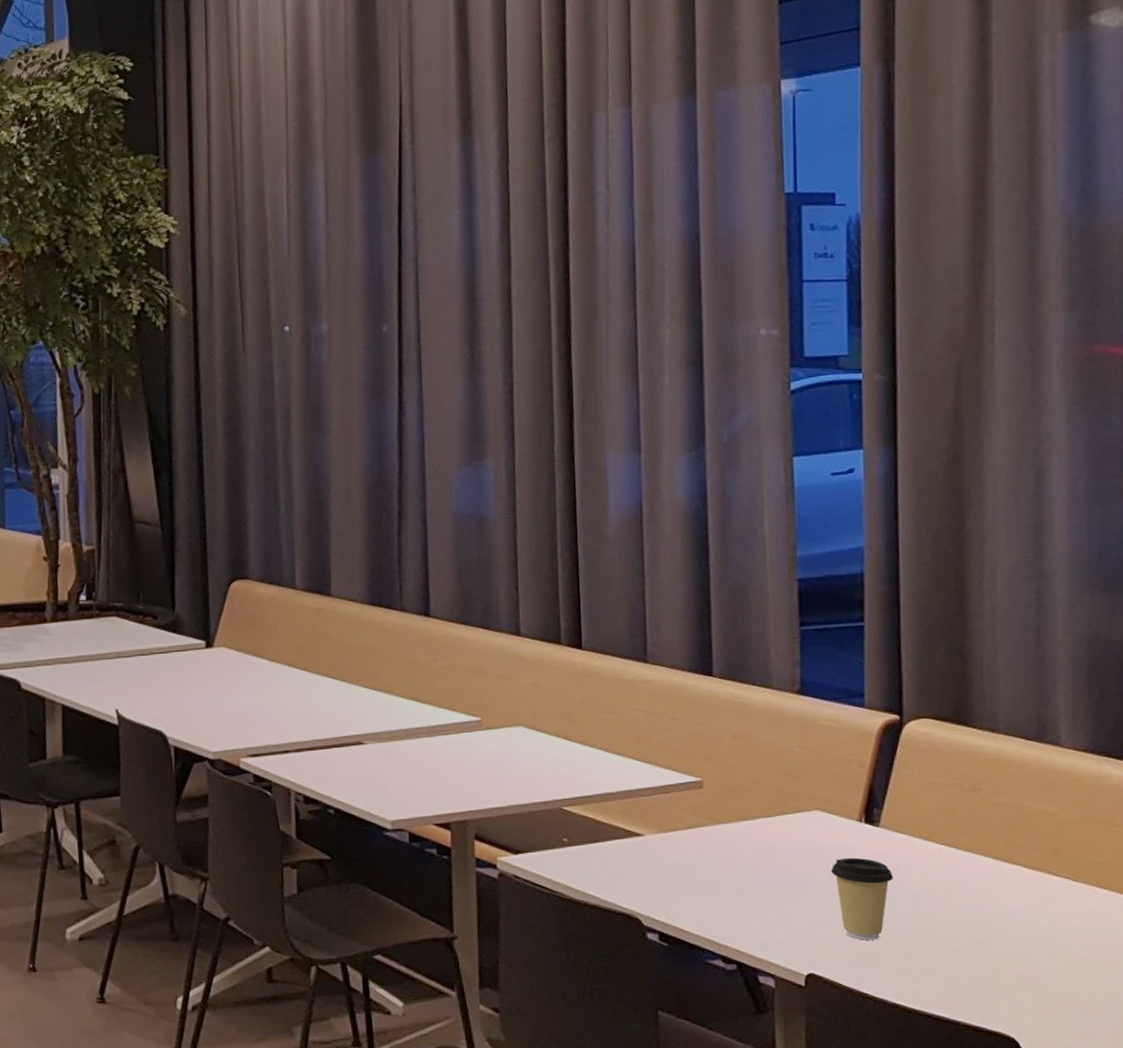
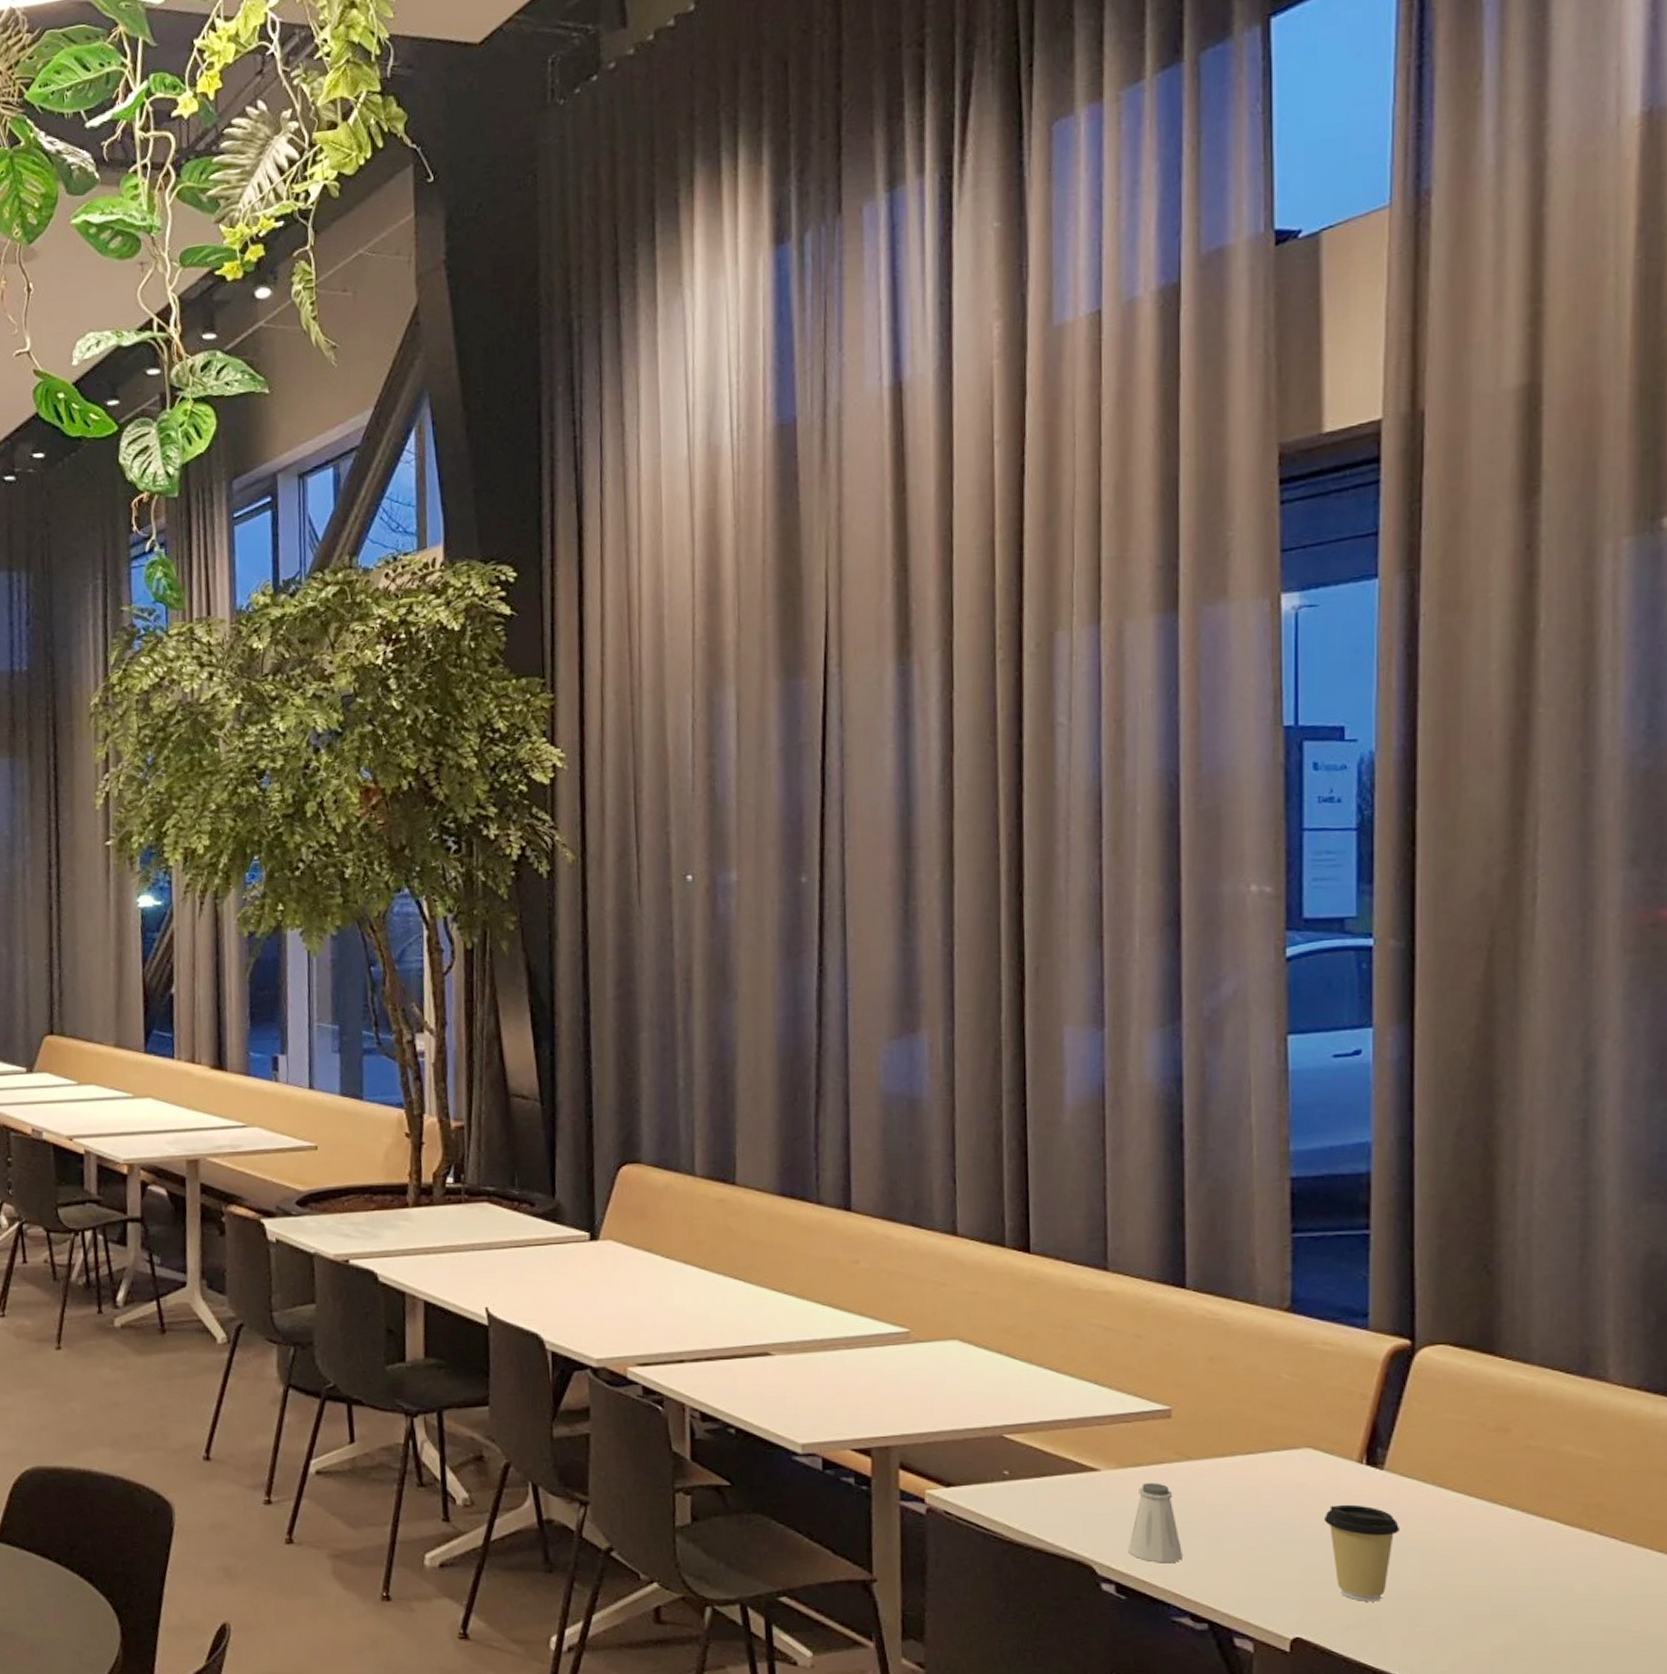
saltshaker: none [669,844,714,914] -> present [1128,1482,1182,1564]

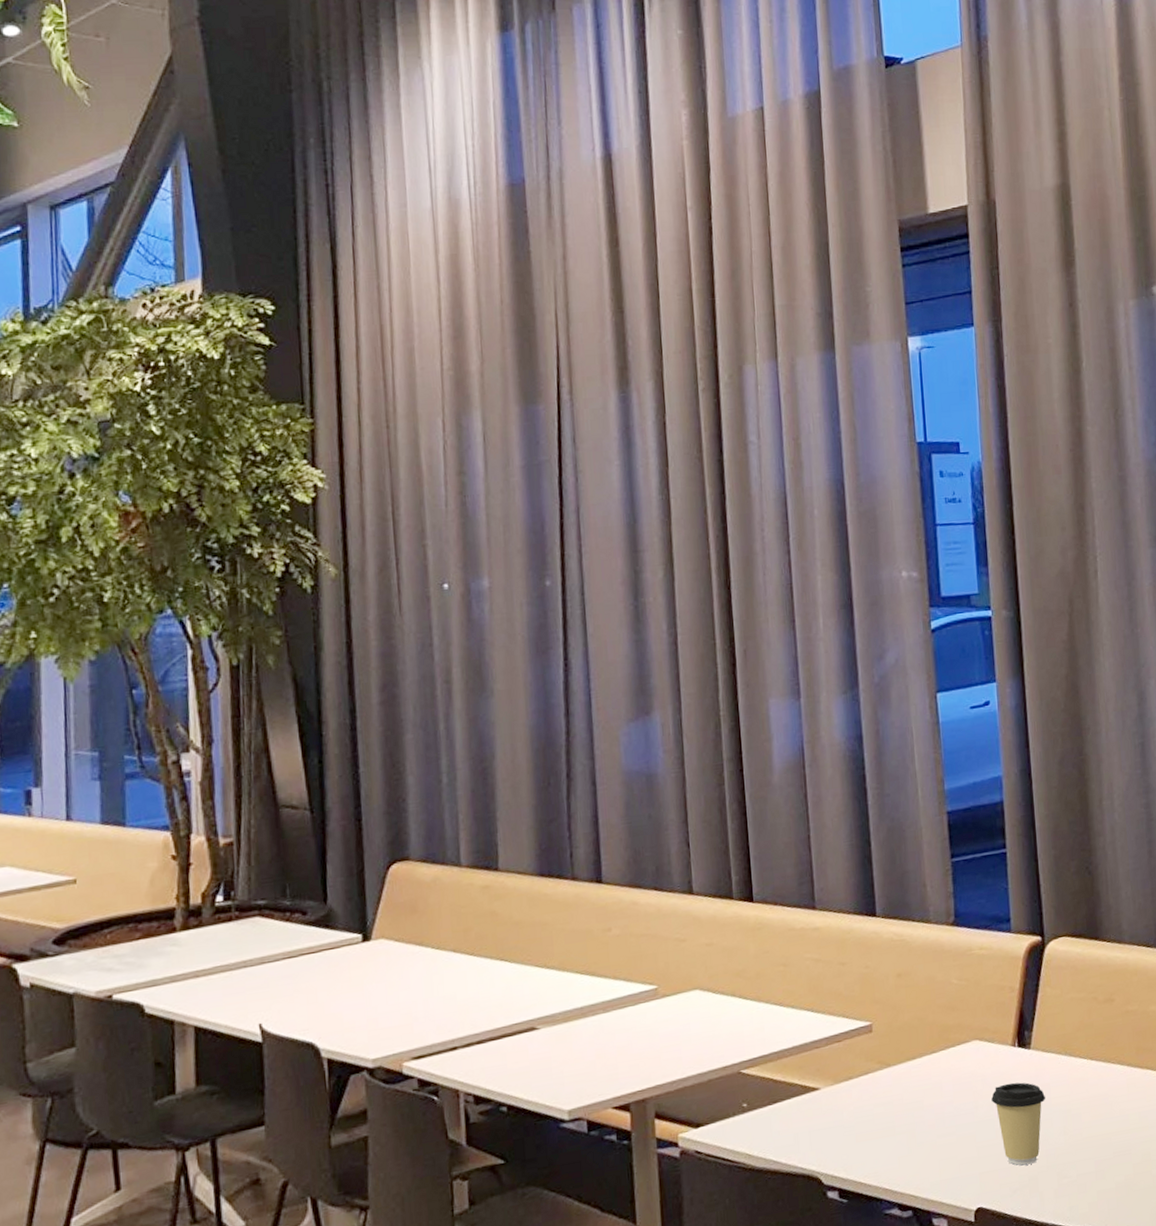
saltshaker: present [1128,1482,1182,1564] -> none [846,1091,889,1164]

